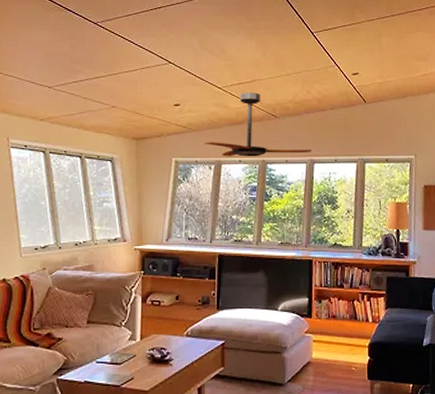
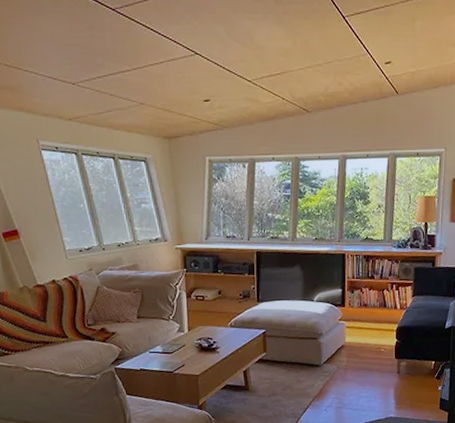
ceiling fan: present [204,92,312,157] -> none [237,85,344,154]

